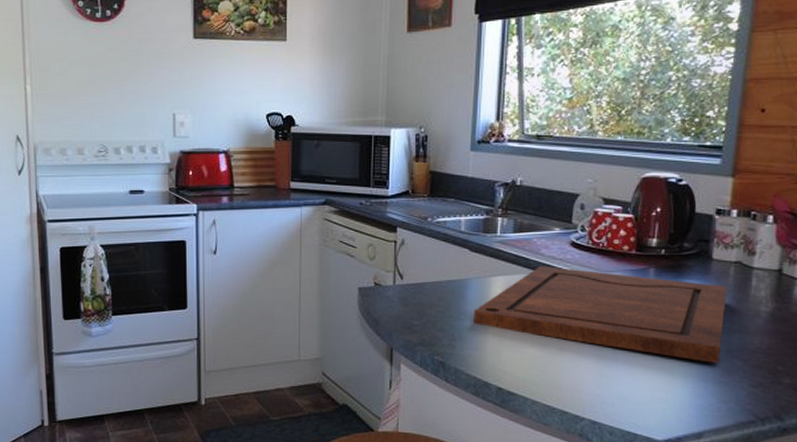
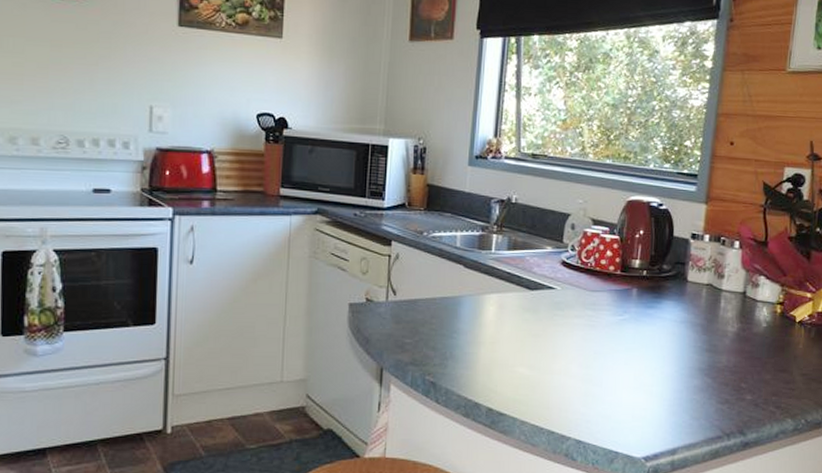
cutting board: present [473,266,728,363] -> none [466,284,700,381]

